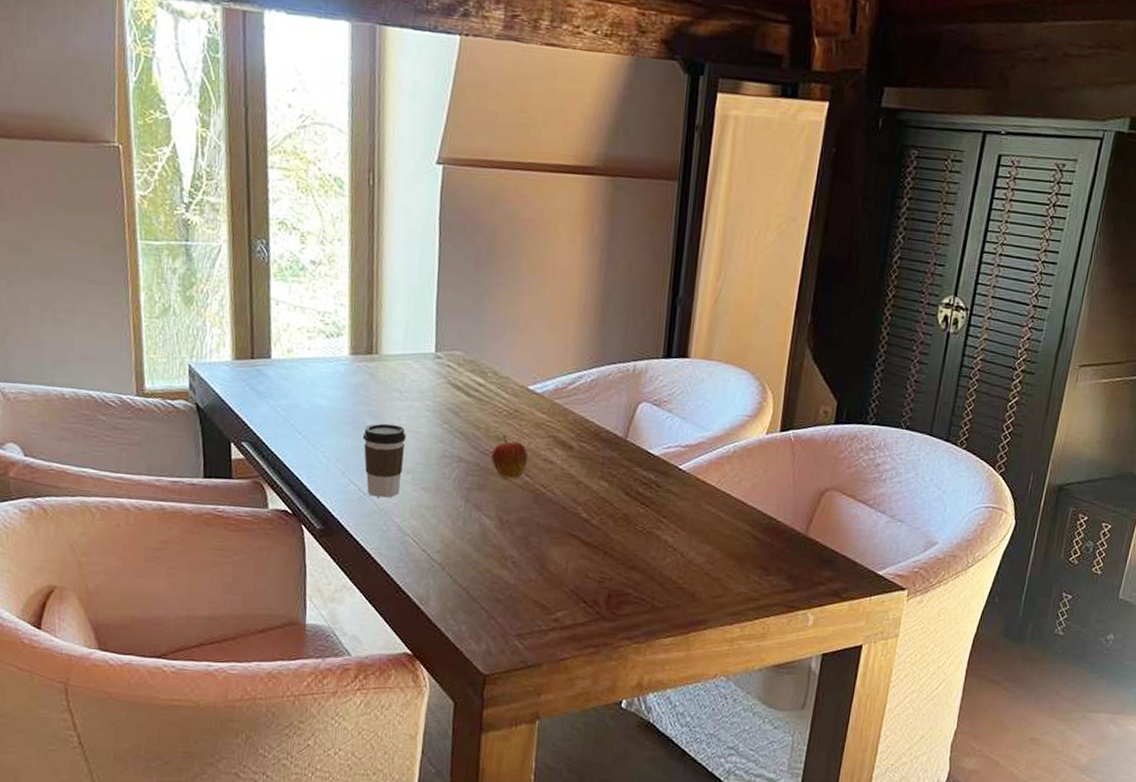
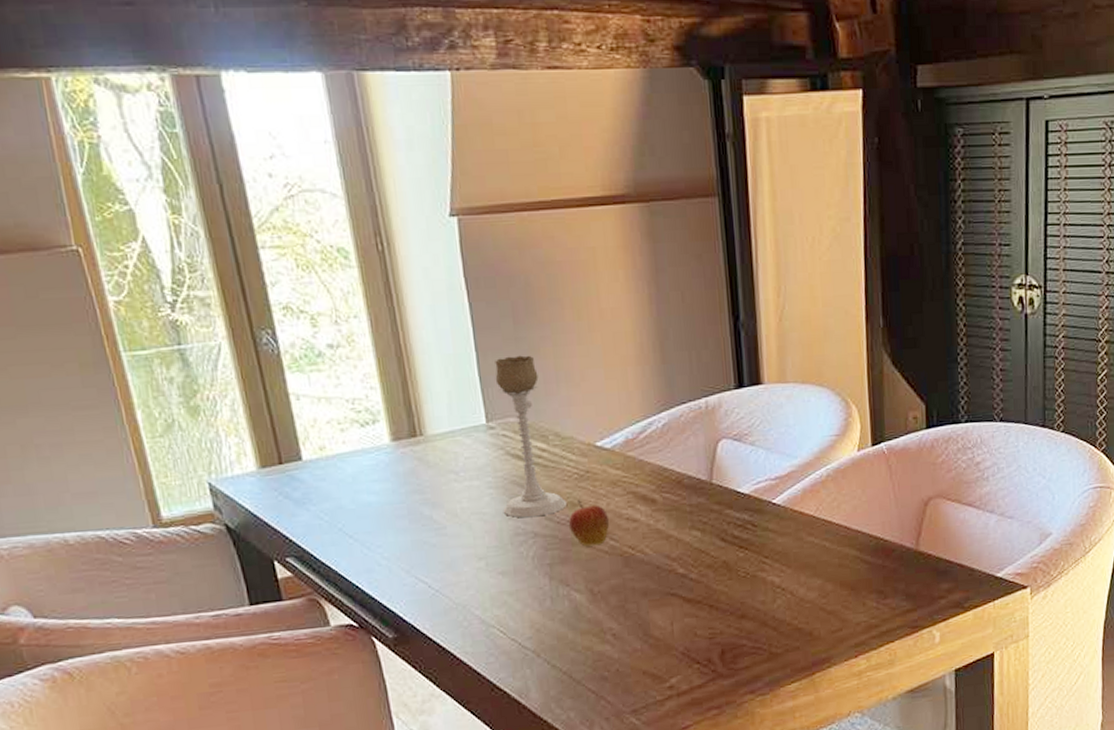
coffee cup: present [362,423,406,498] -> none [422,509,475,592]
candle holder: none [435,296,493,444] -> present [495,355,566,518]

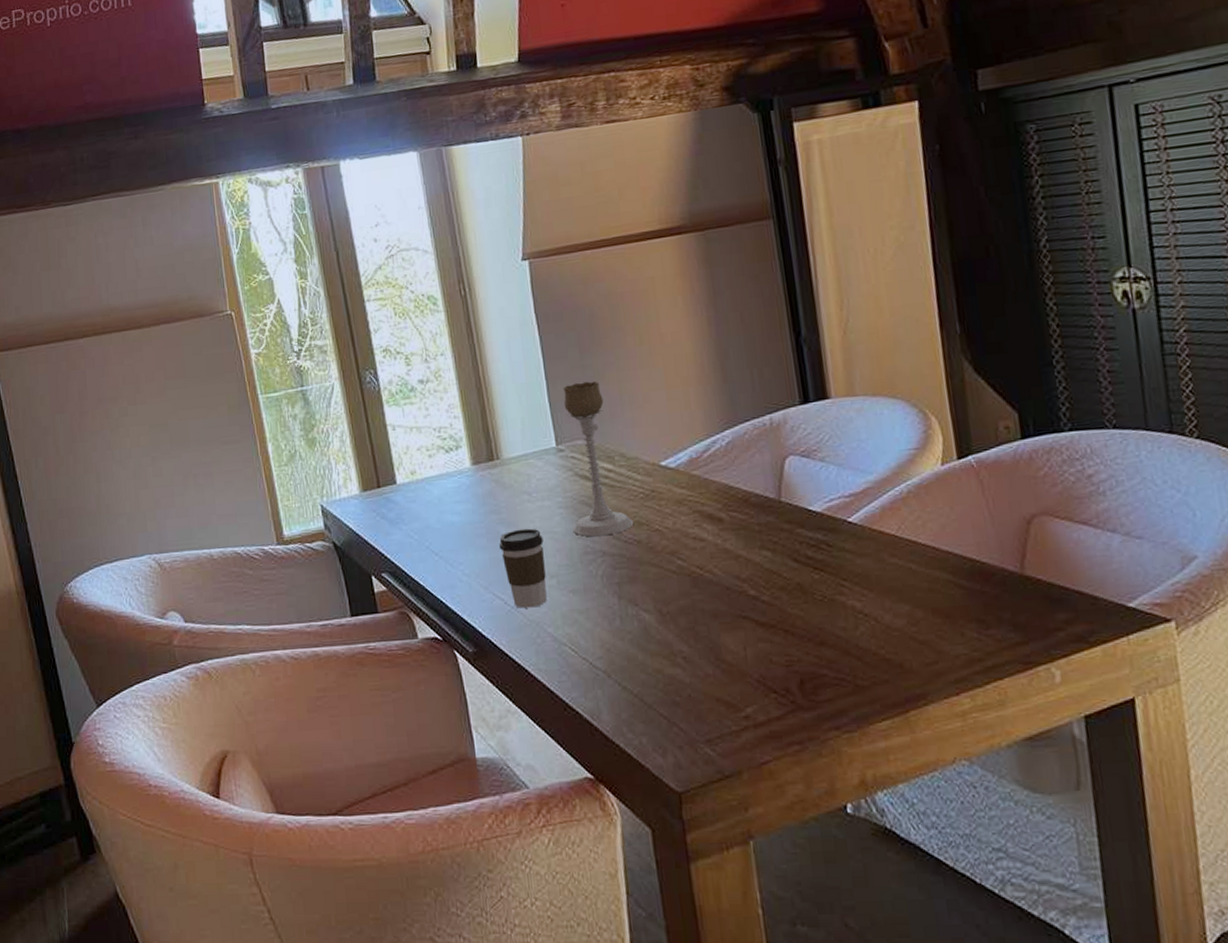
coffee cup: none [422,509,475,592] -> present [498,528,547,609]
fruit: present [569,499,610,547] -> none [636,518,677,566]

